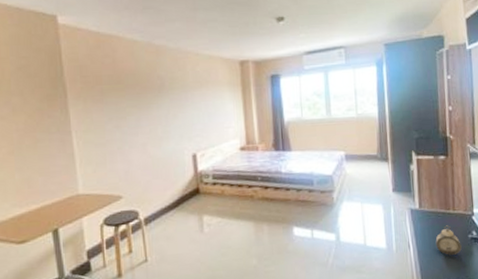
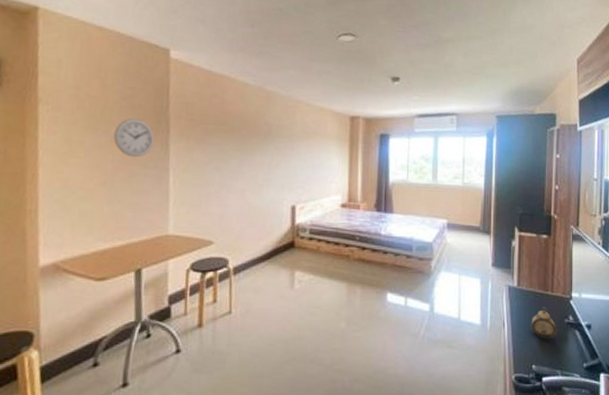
wall clock: none [15,87,54,125] -> present [113,119,155,158]

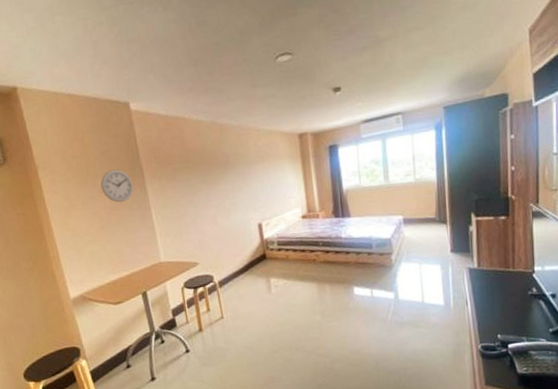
alarm clock: present [531,307,557,338] -> none [494,283,521,311]

